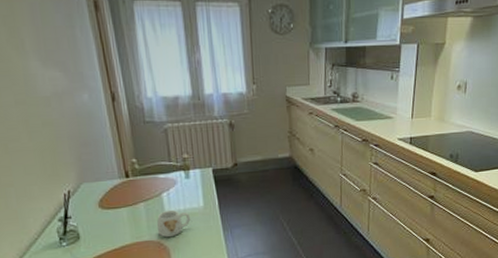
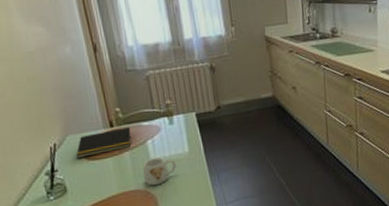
notepad: none [91,179,147,206] -> present [76,127,131,158]

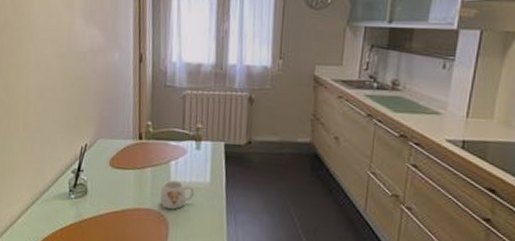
notepad: present [76,127,131,158] -> none [103,142,158,164]

